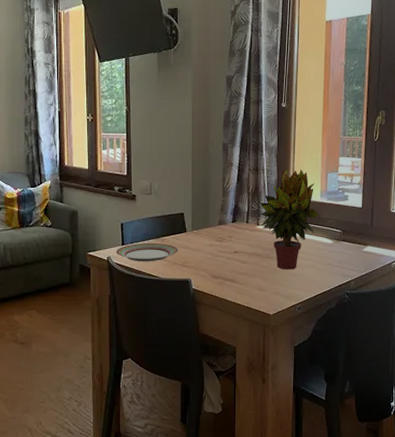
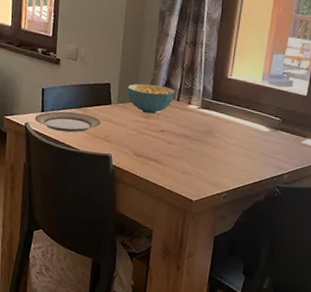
cereal bowl: none [200,210,244,237] -> present [127,83,176,114]
potted plant: present [259,169,318,270] -> none [192,45,258,156]

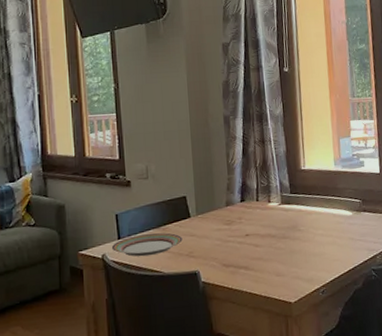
cereal bowl: present [127,83,176,114] -> none [205,188,253,220]

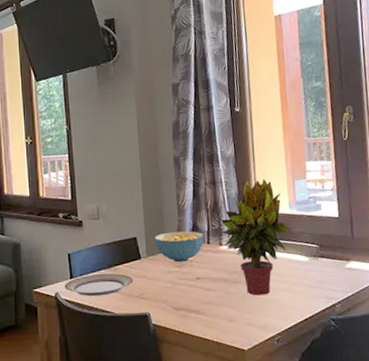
cereal bowl: none [205,188,253,220] -> present [155,230,204,263]
potted plant: none [270,137,334,250] -> present [221,178,289,296]

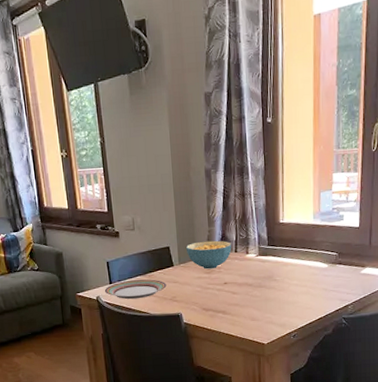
potted plant: present [221,178,289,296] -> none [248,190,312,298]

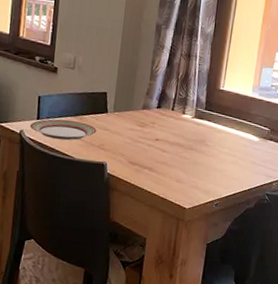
cereal bowl: present [186,240,232,269] -> none [123,93,170,123]

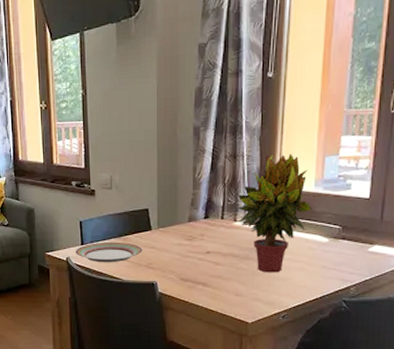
potted plant: none [186,58,248,164] -> present [237,153,311,273]

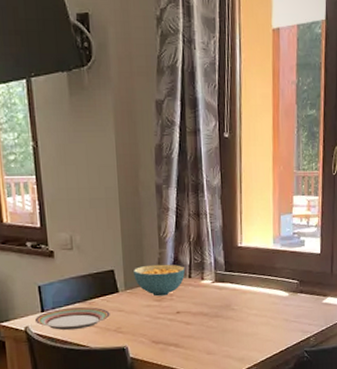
cereal bowl: none [167,204,219,236] -> present [134,264,186,297]
potted plant: present [237,153,311,273] -> none [203,211,272,330]

